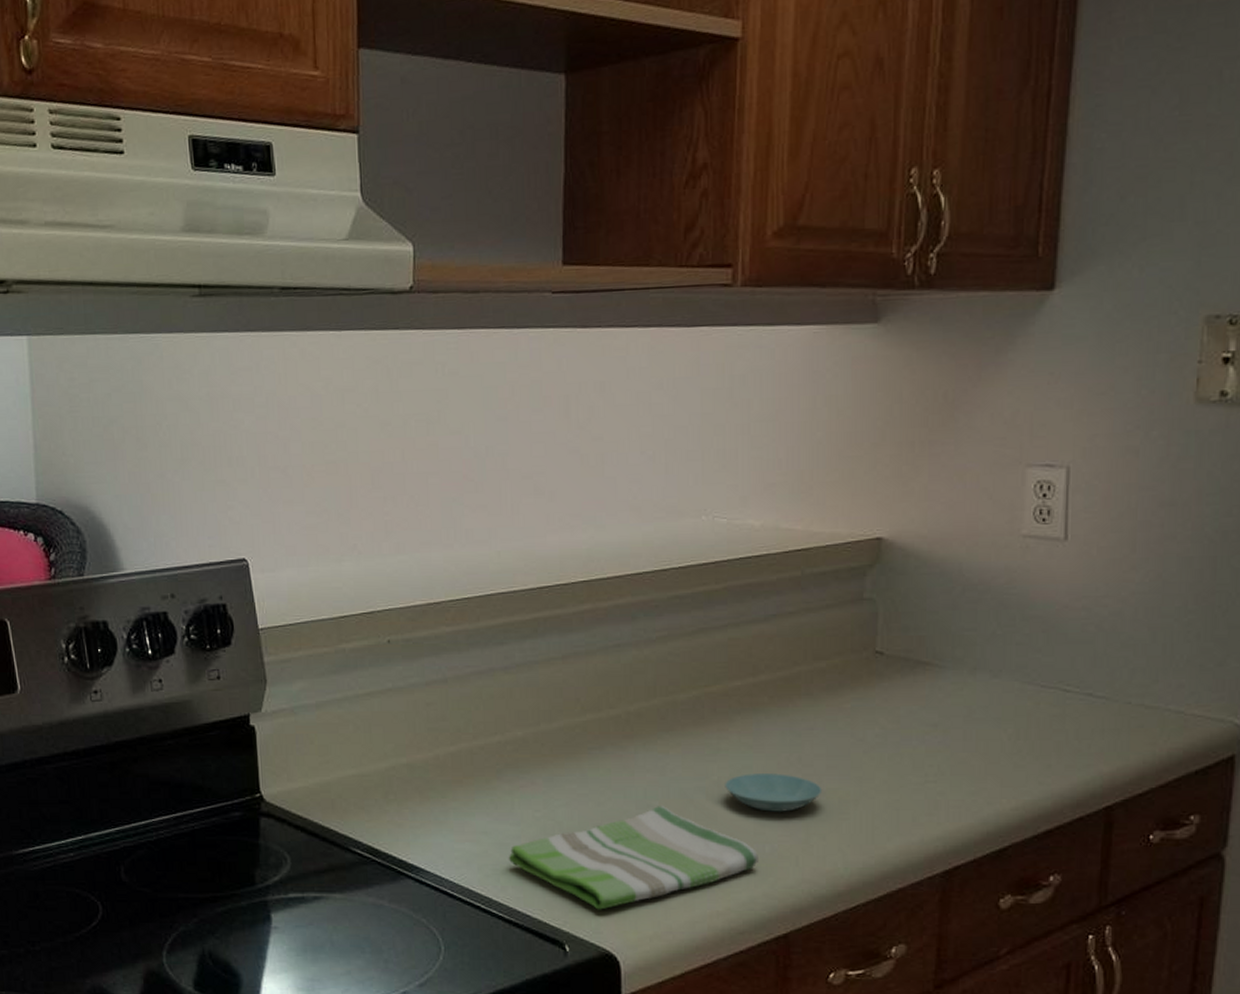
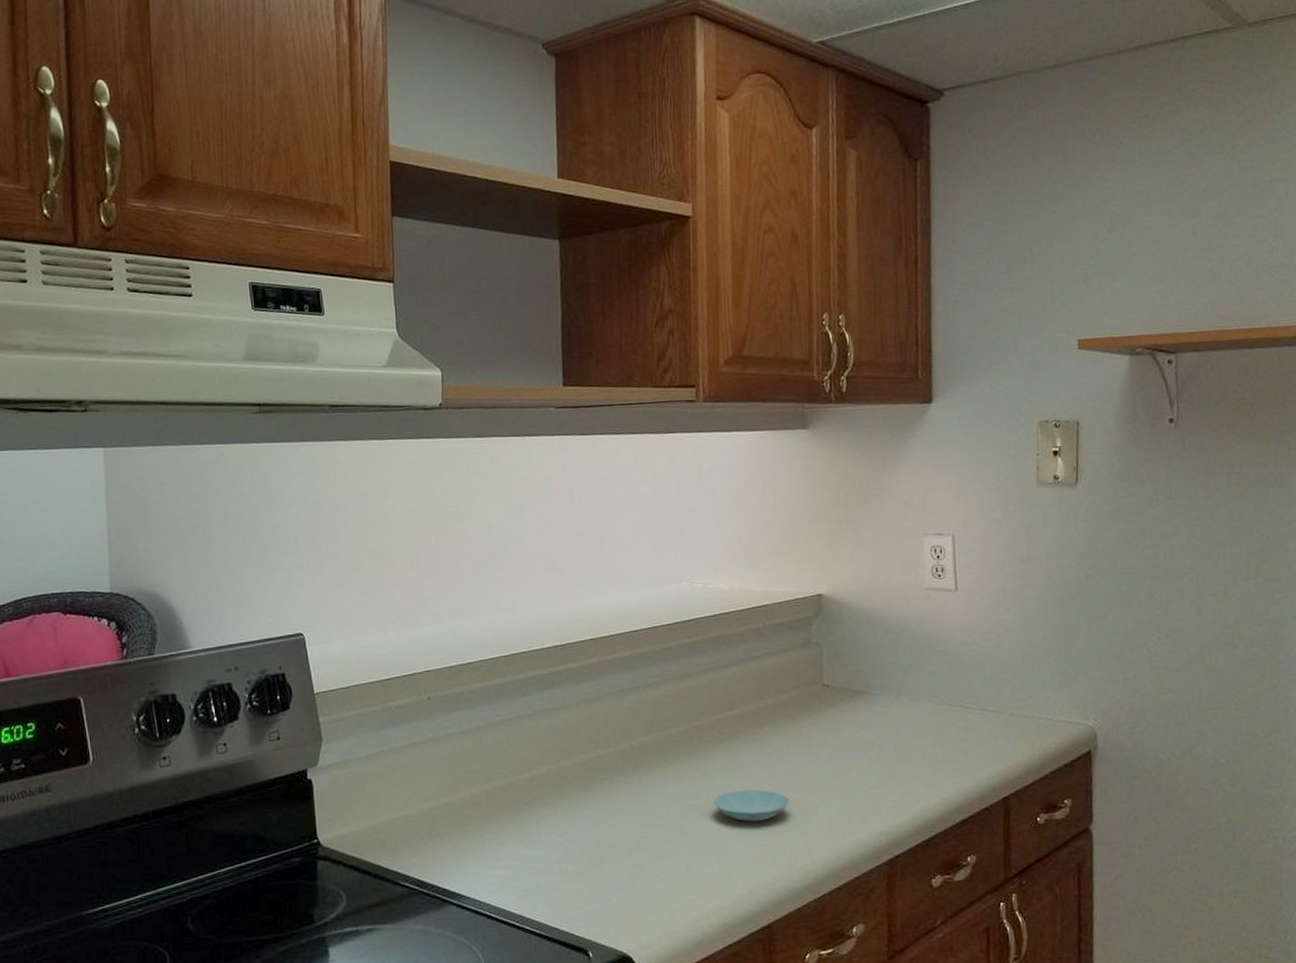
dish towel: present [508,805,758,910] -> none [537,822,744,918]

